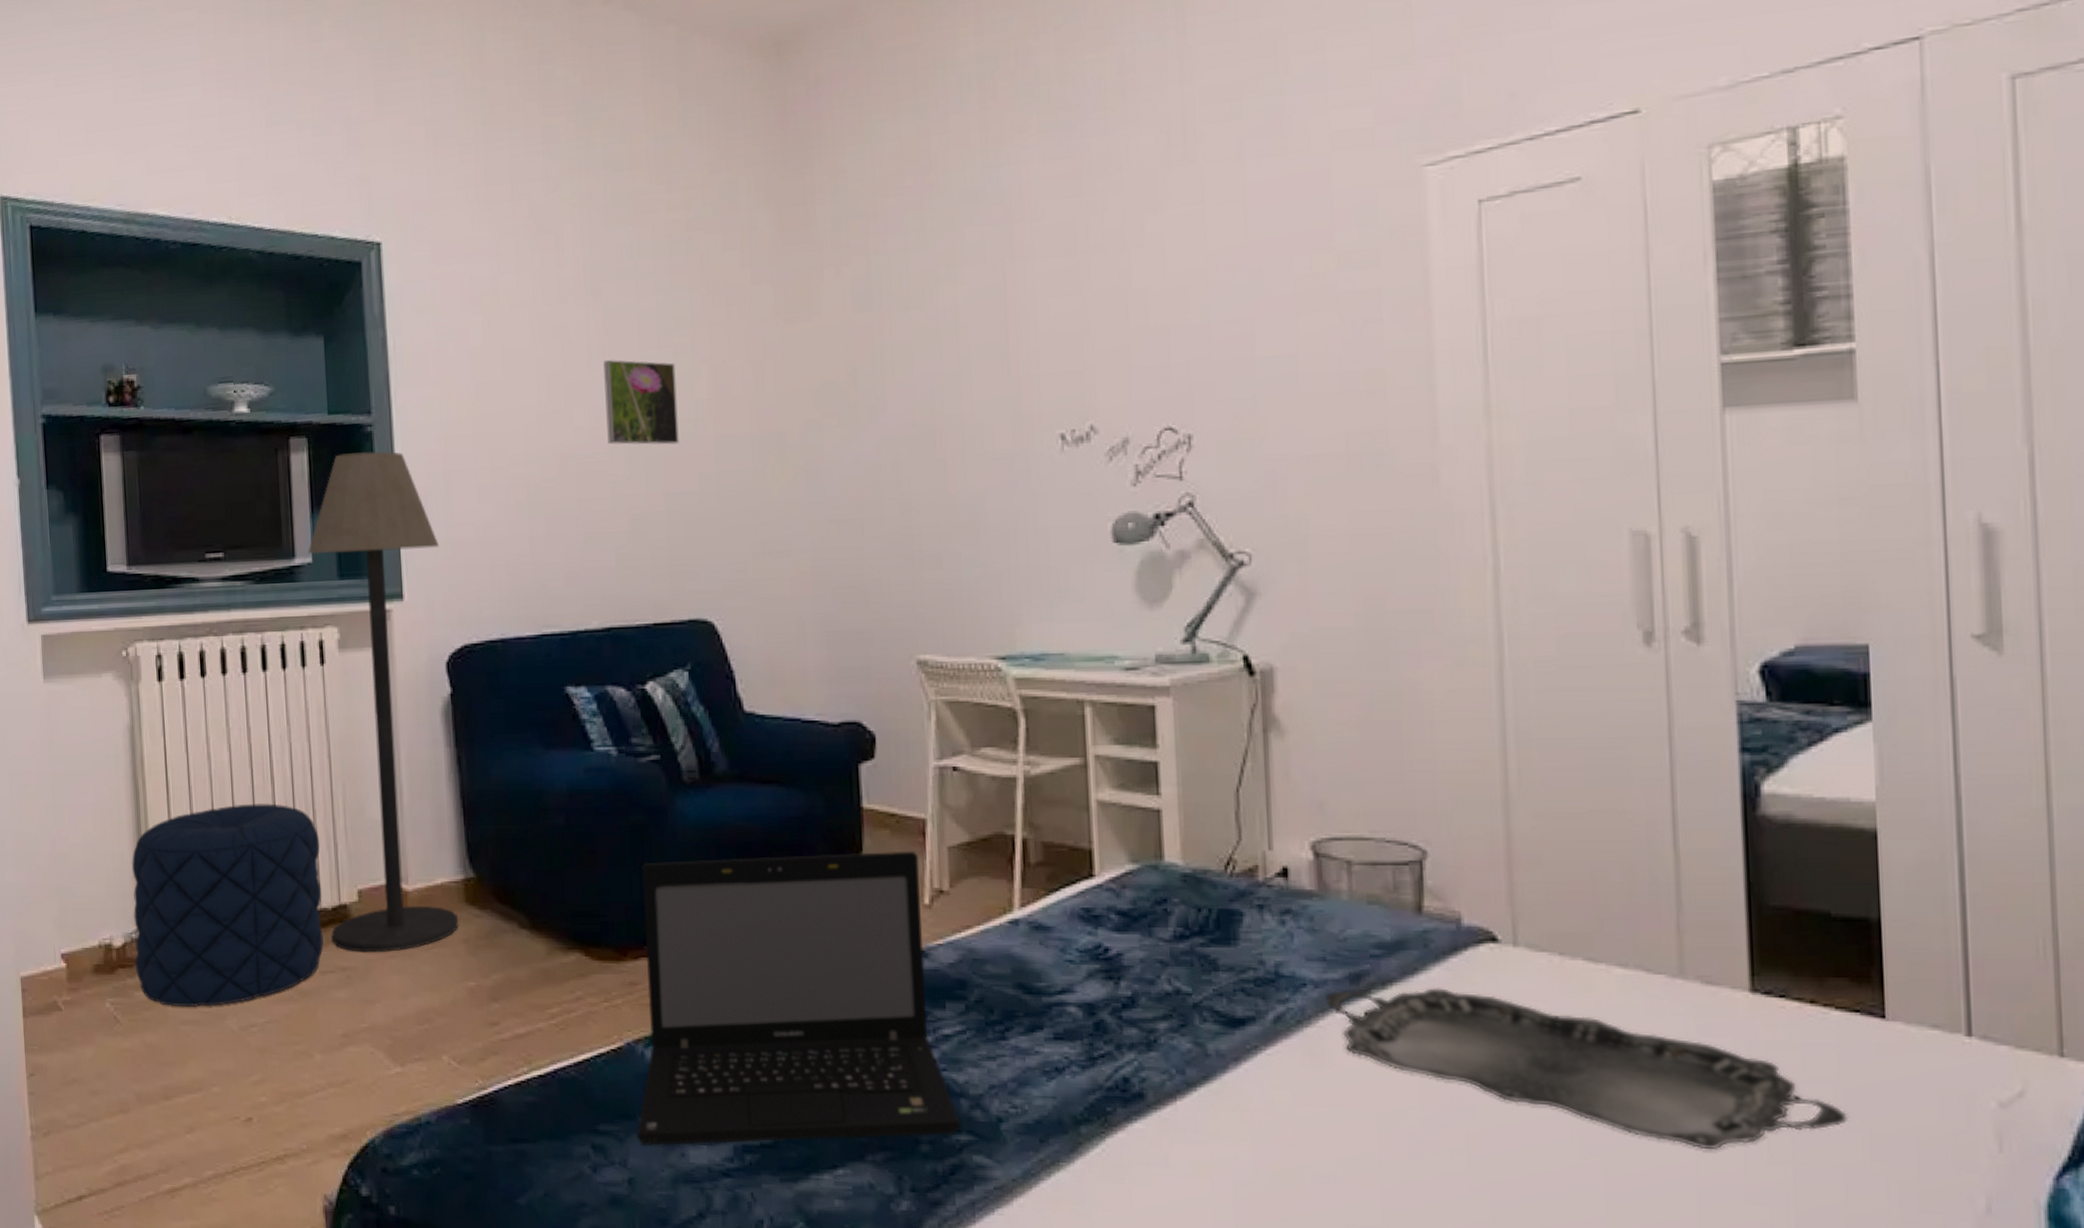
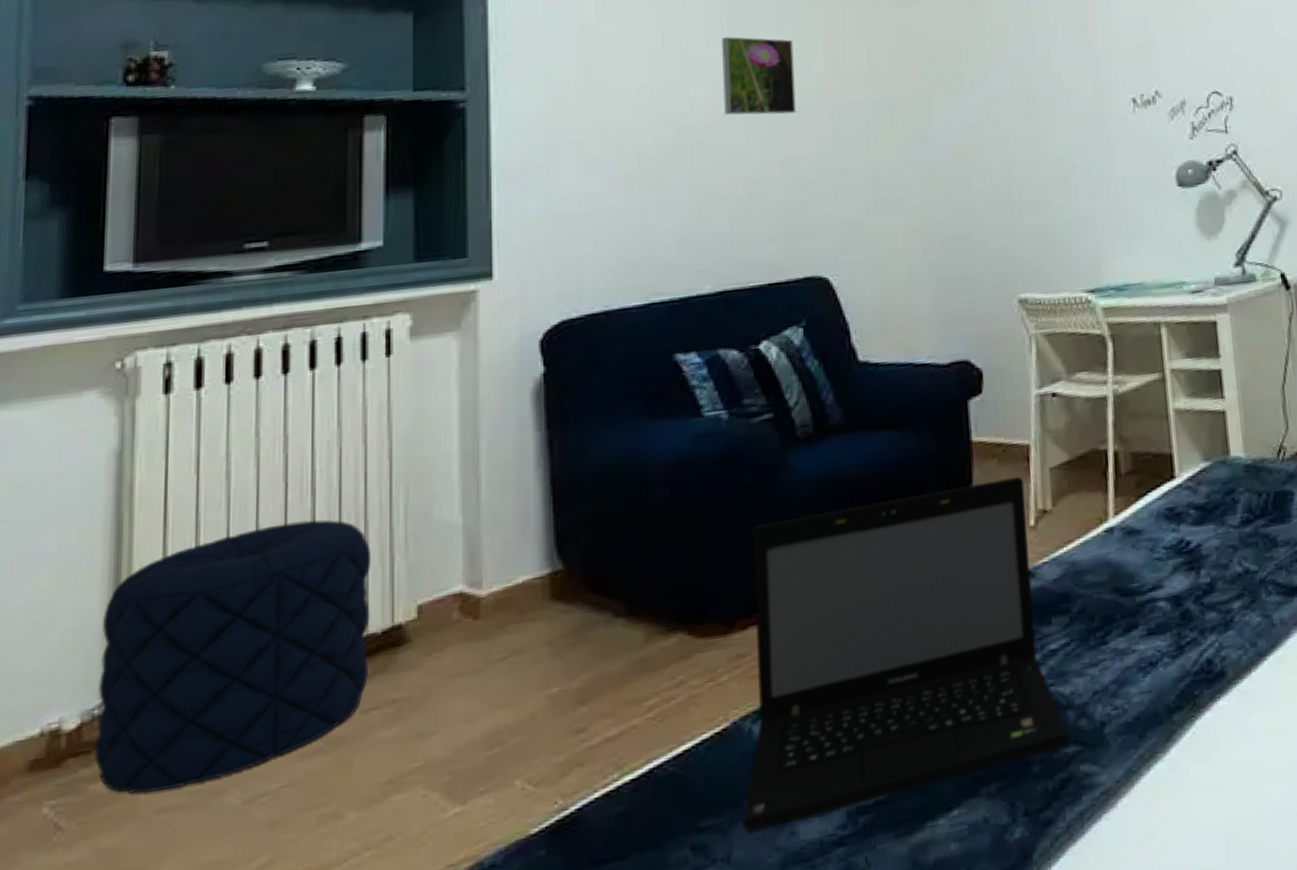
floor lamp: present [308,451,459,953] -> none [378,127,543,680]

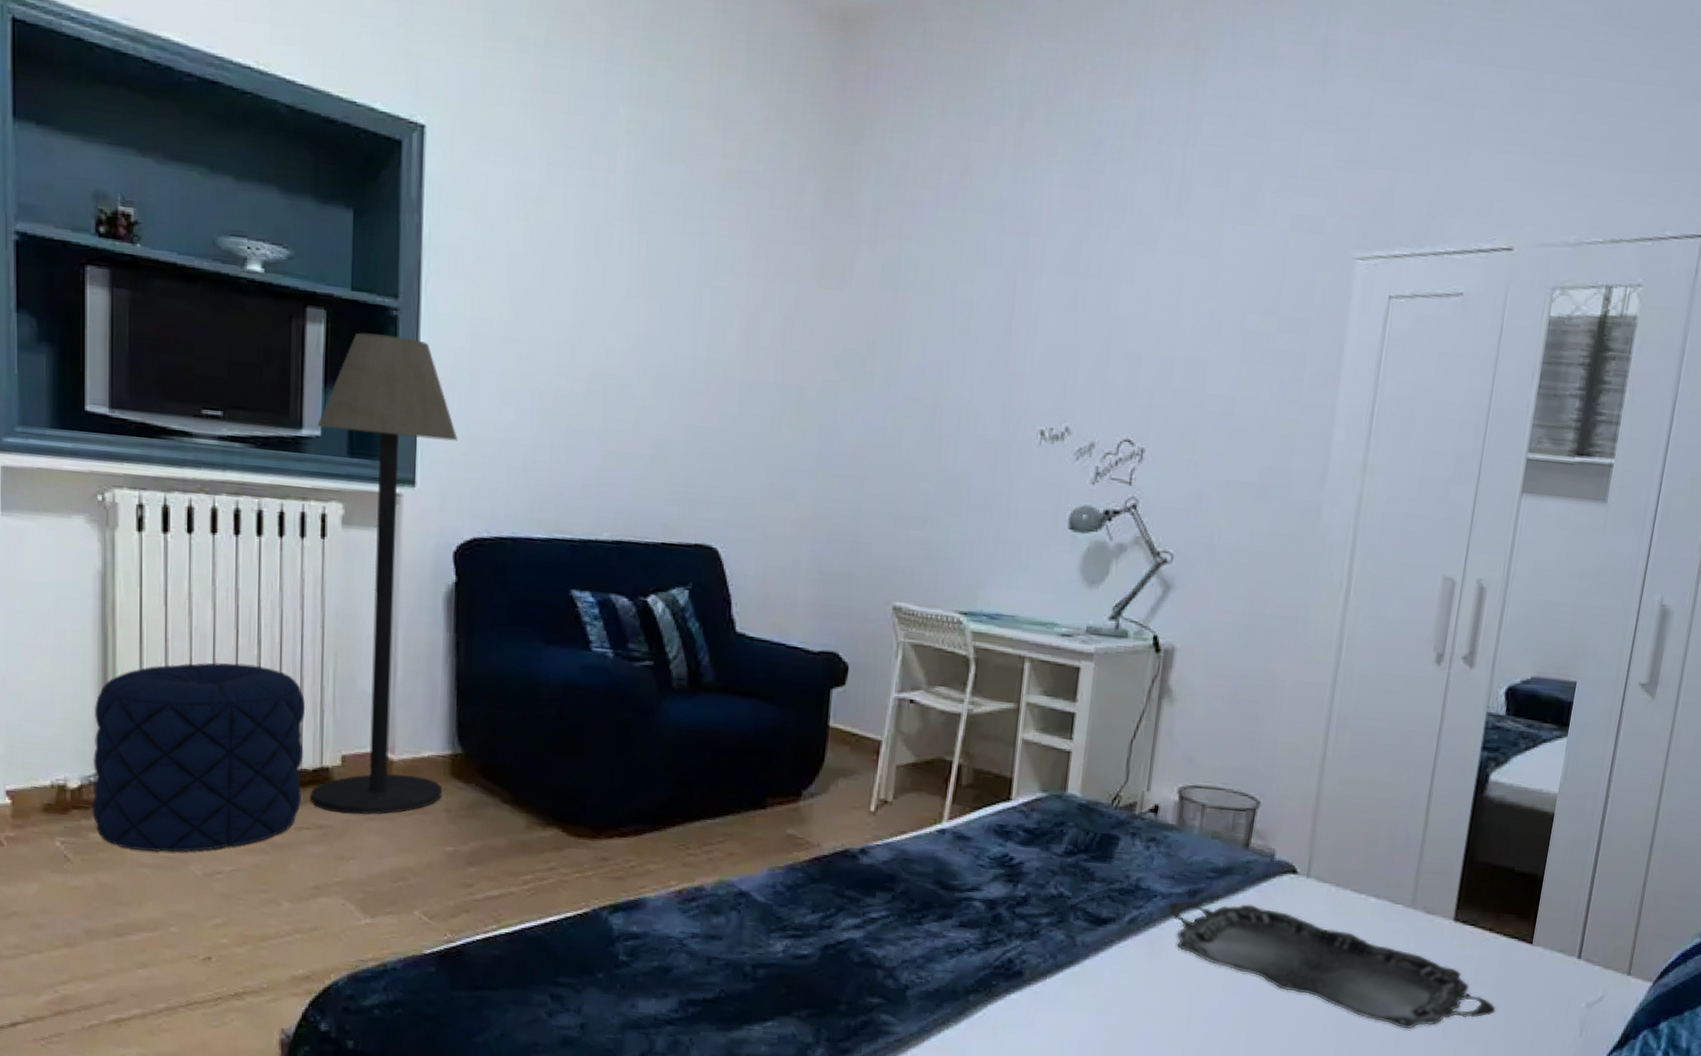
floor lamp: none [378,127,543,680] -> present [310,332,457,815]
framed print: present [722,37,796,115] -> none [638,290,711,381]
laptop: present [742,476,1068,833] -> none [592,755,875,998]

